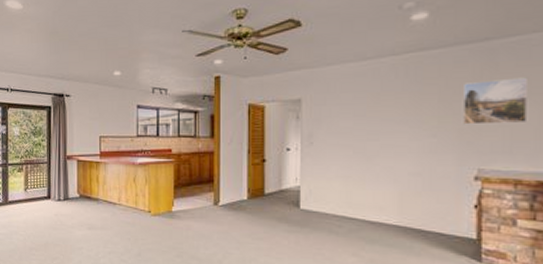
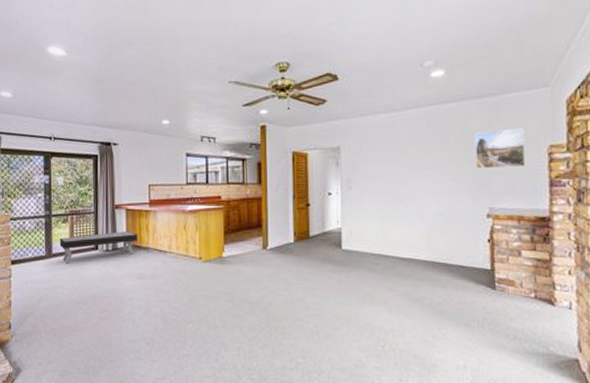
bench: none [15,182,89,212] -> present [59,231,138,264]

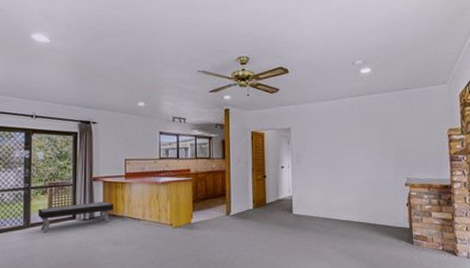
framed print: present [475,128,526,169] -> none [395,115,433,147]

